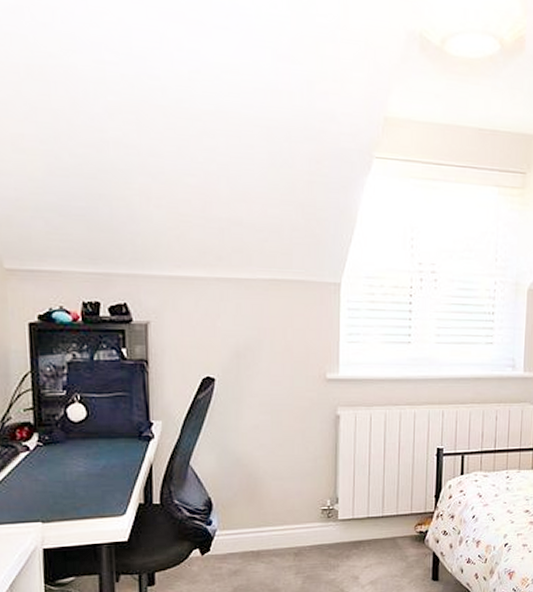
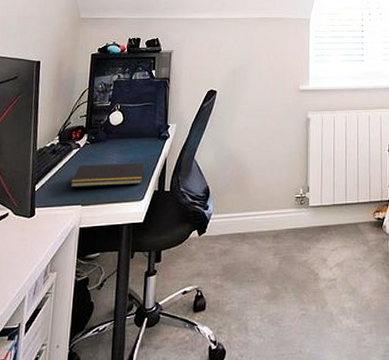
notepad: none [23,470,123,501] -> present [70,163,144,188]

